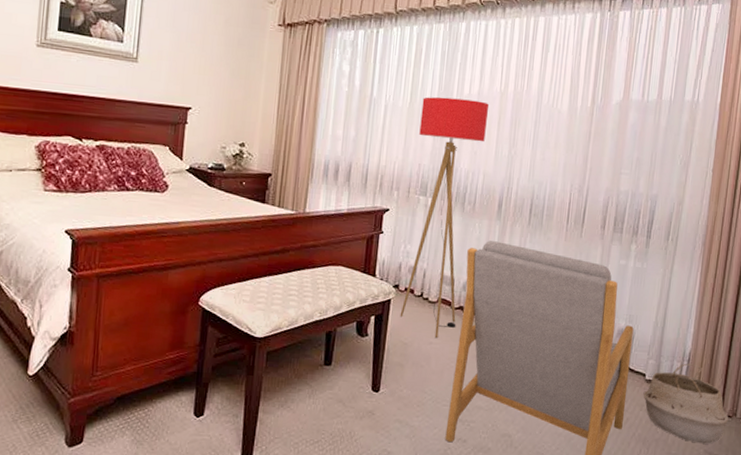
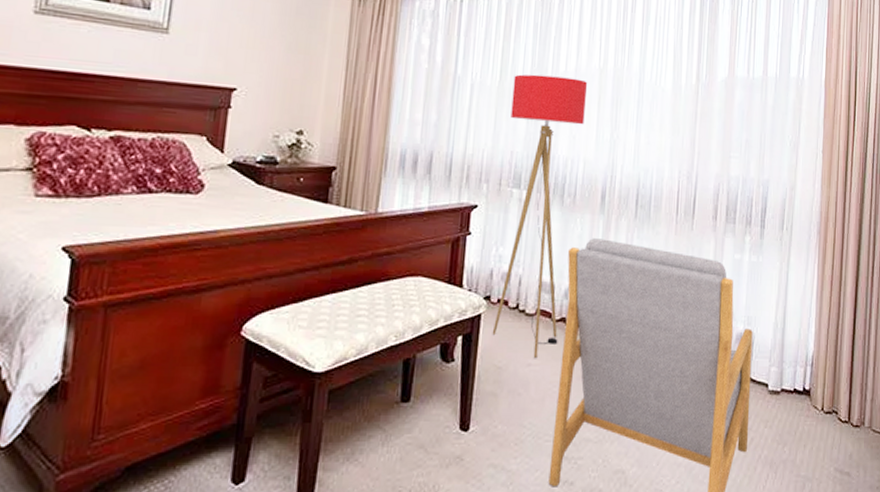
woven basket: present [643,363,729,444] -> none [767,368,857,461]

